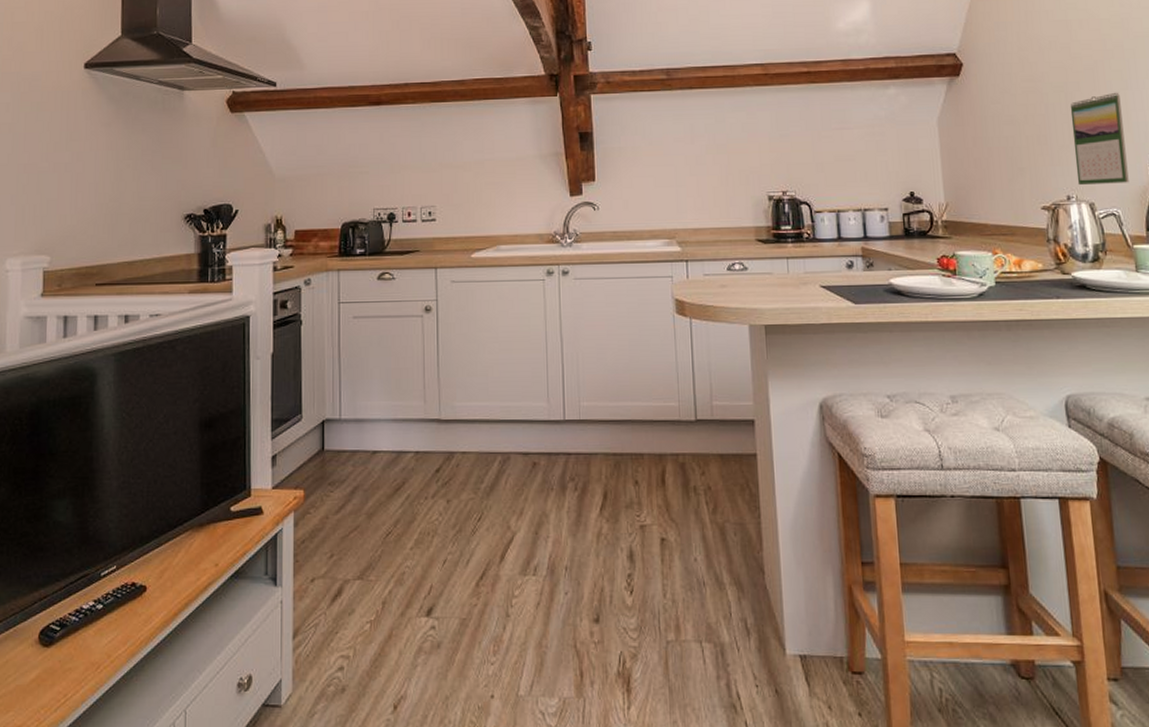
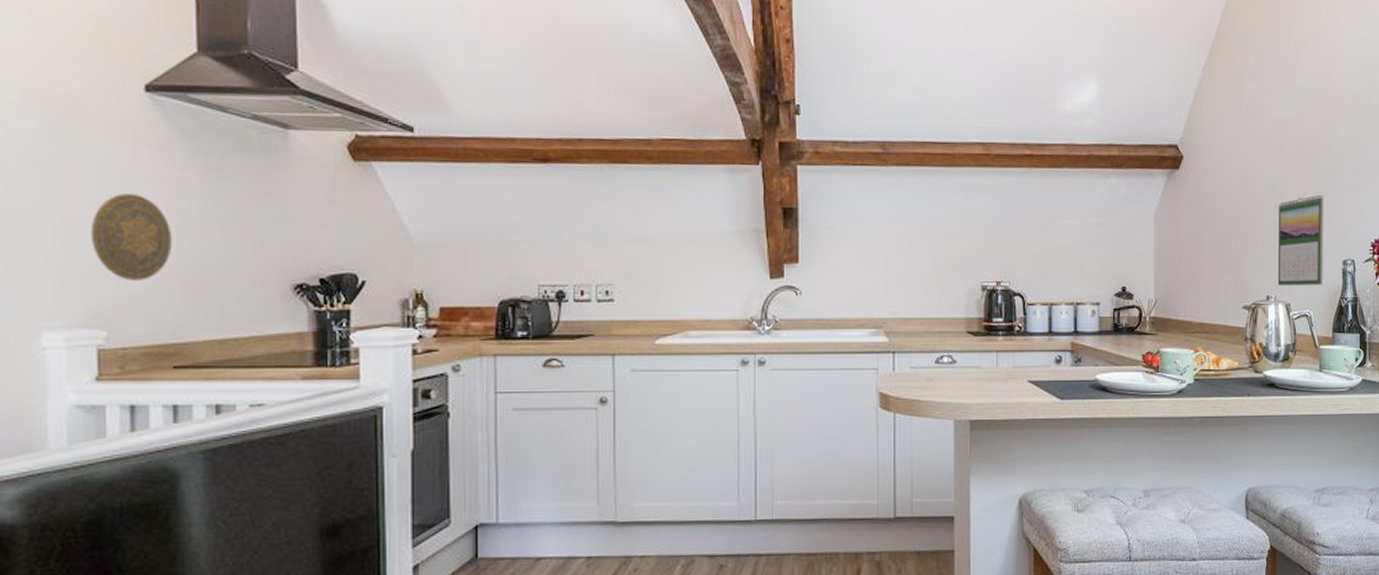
decorative plate: none [42,147,99,216] -> present [90,192,173,281]

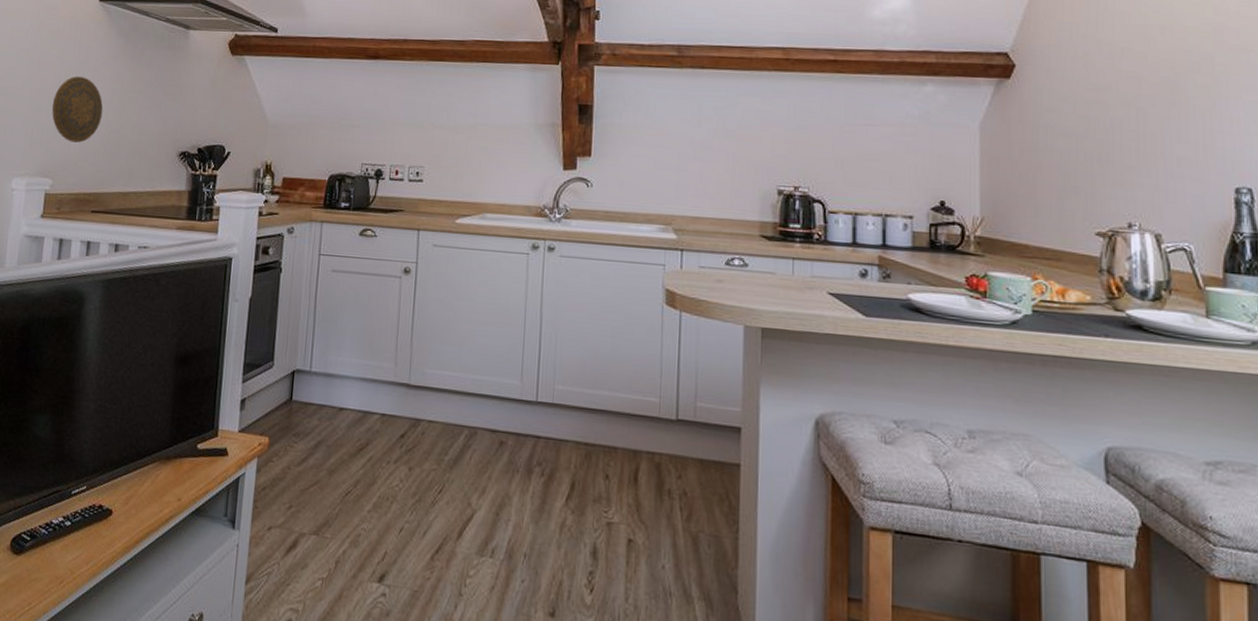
calendar: present [1277,194,1323,285] -> none [1141,111,1207,216]

